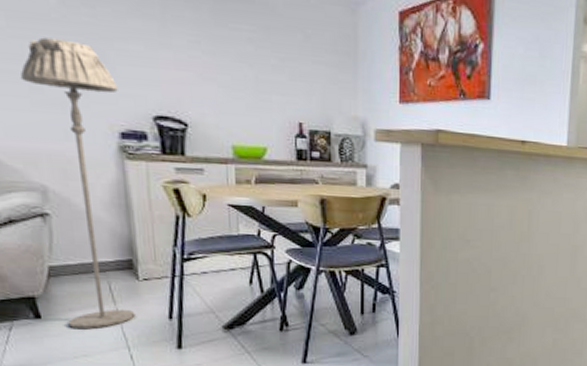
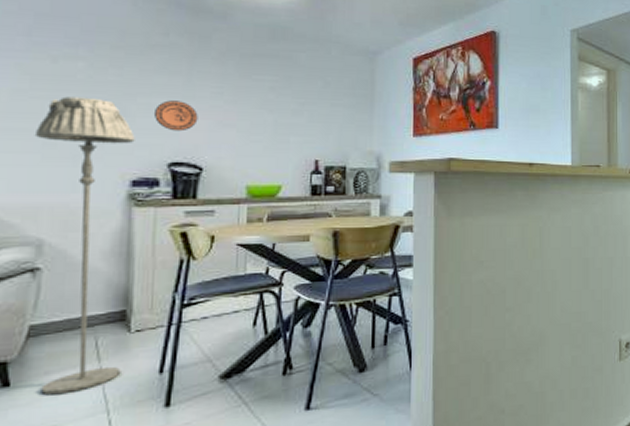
decorative plate: none [132,47,178,83] -> present [153,100,198,132]

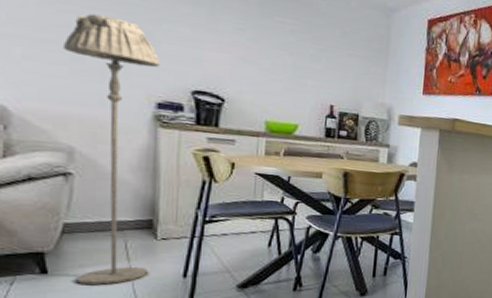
decorative plate: present [153,100,198,132] -> none [178,30,221,62]

